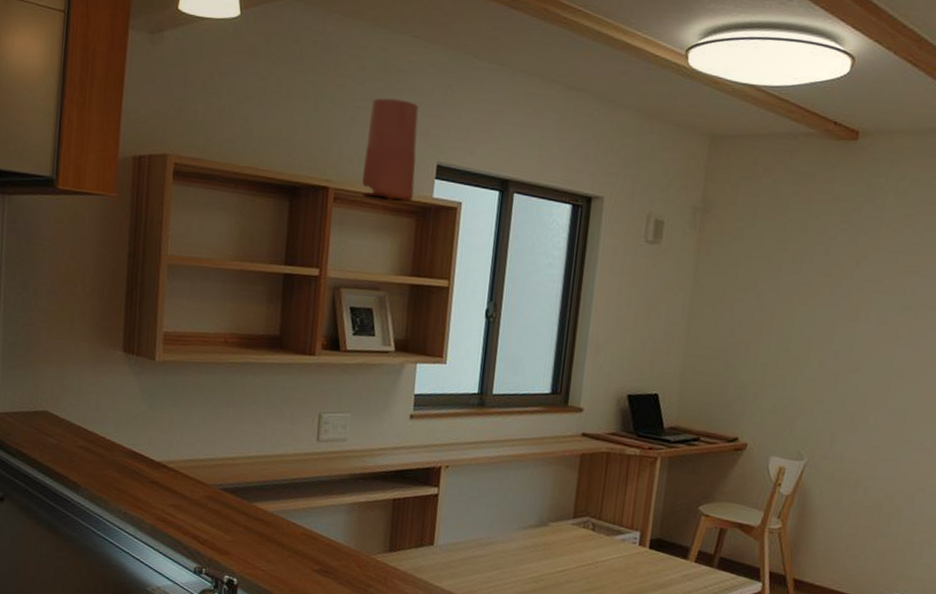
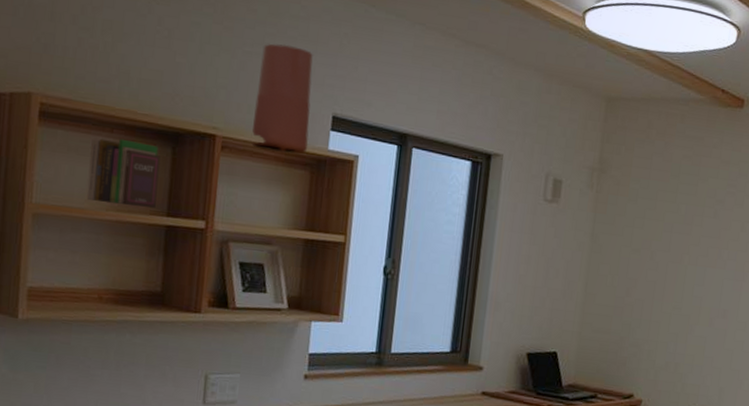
books: none [214,193,279,257] -> present [86,138,161,208]

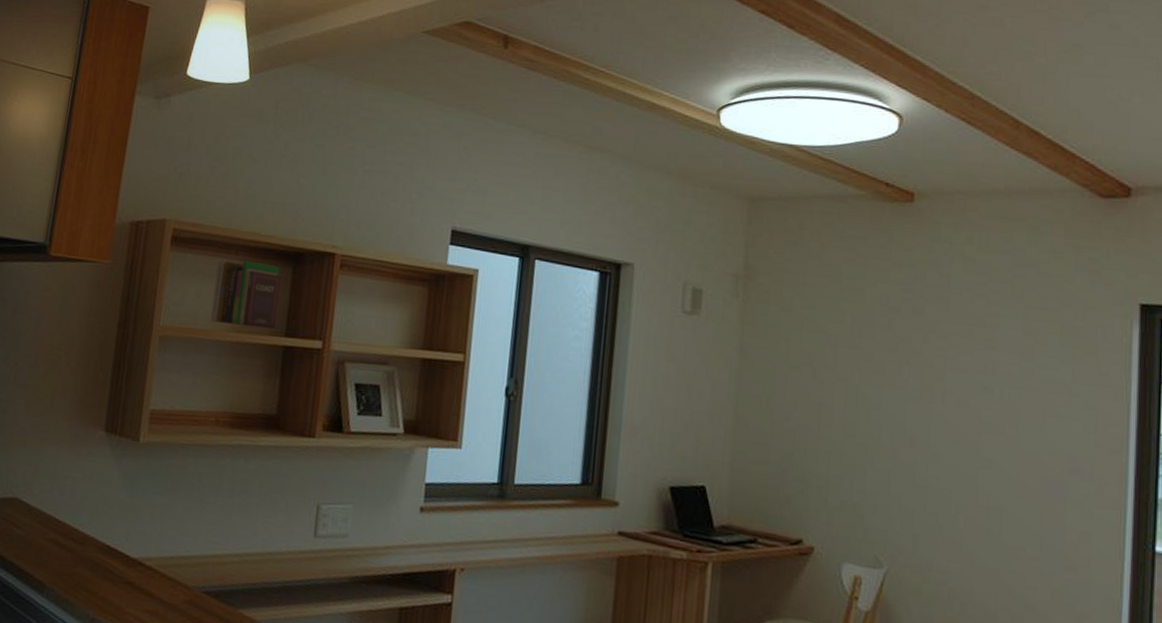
vase: present [250,43,313,154] -> none [369,161,433,270]

